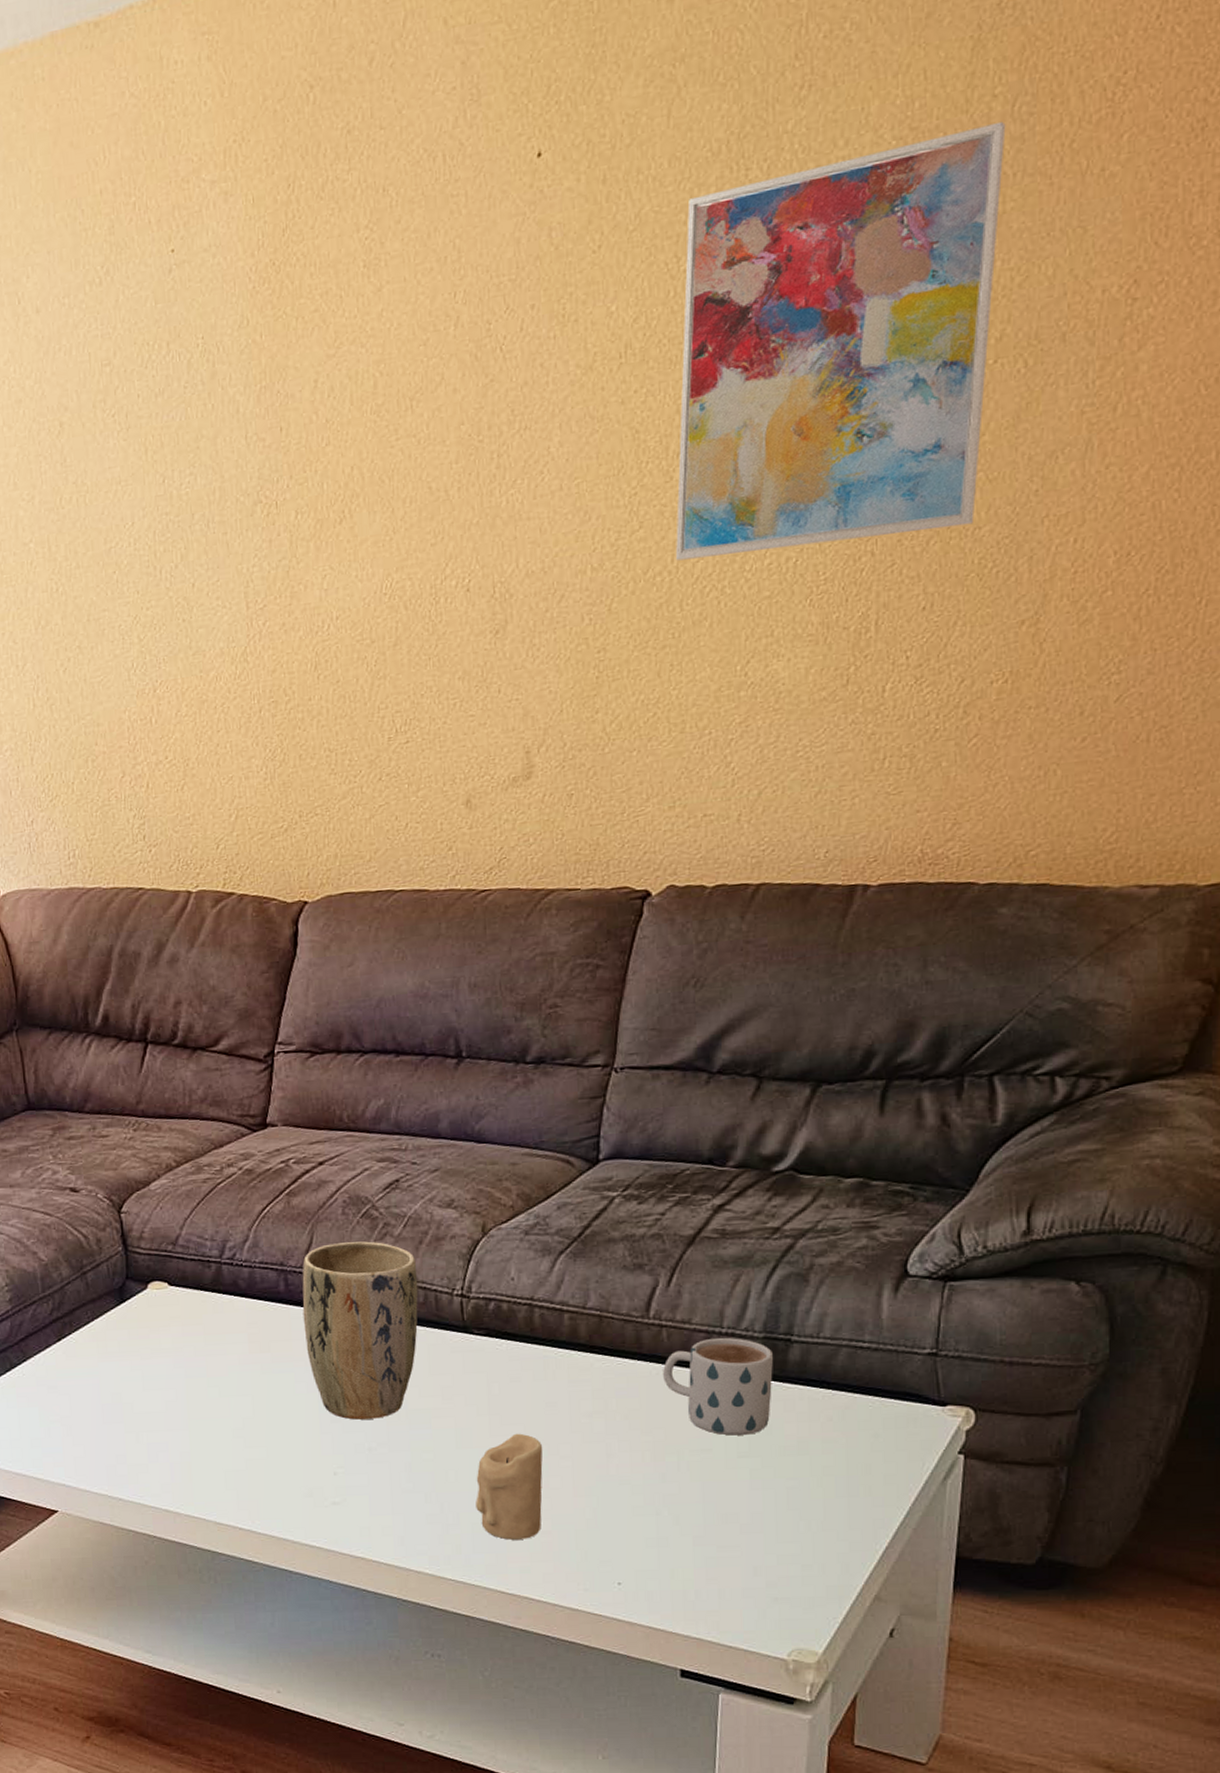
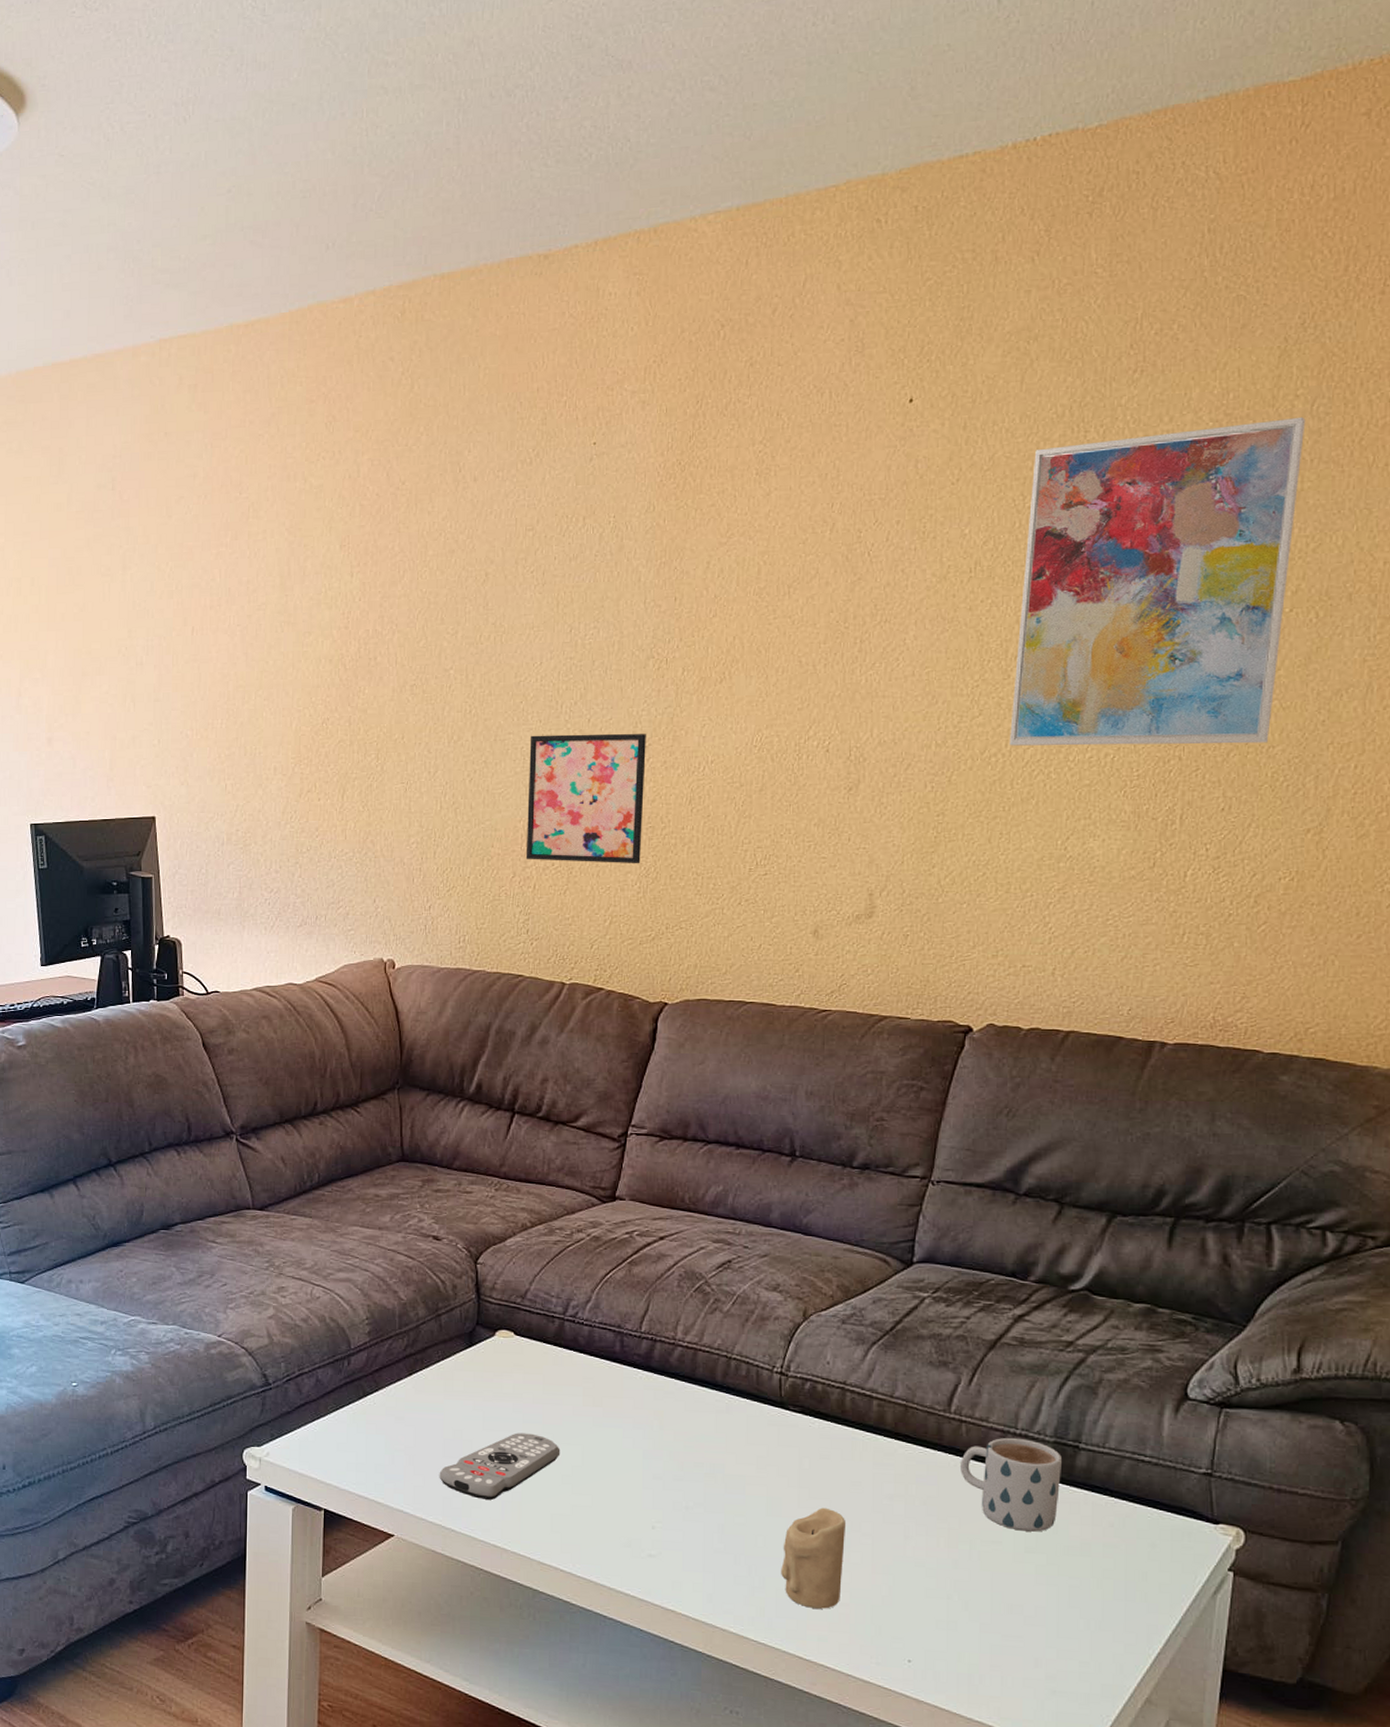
remote control: none [100,1388,229,1463] -> present [439,1433,561,1500]
wall art: none [128,593,265,755] -> present [525,733,646,864]
plant pot: present [302,1241,419,1420] -> none [635,1312,742,1480]

